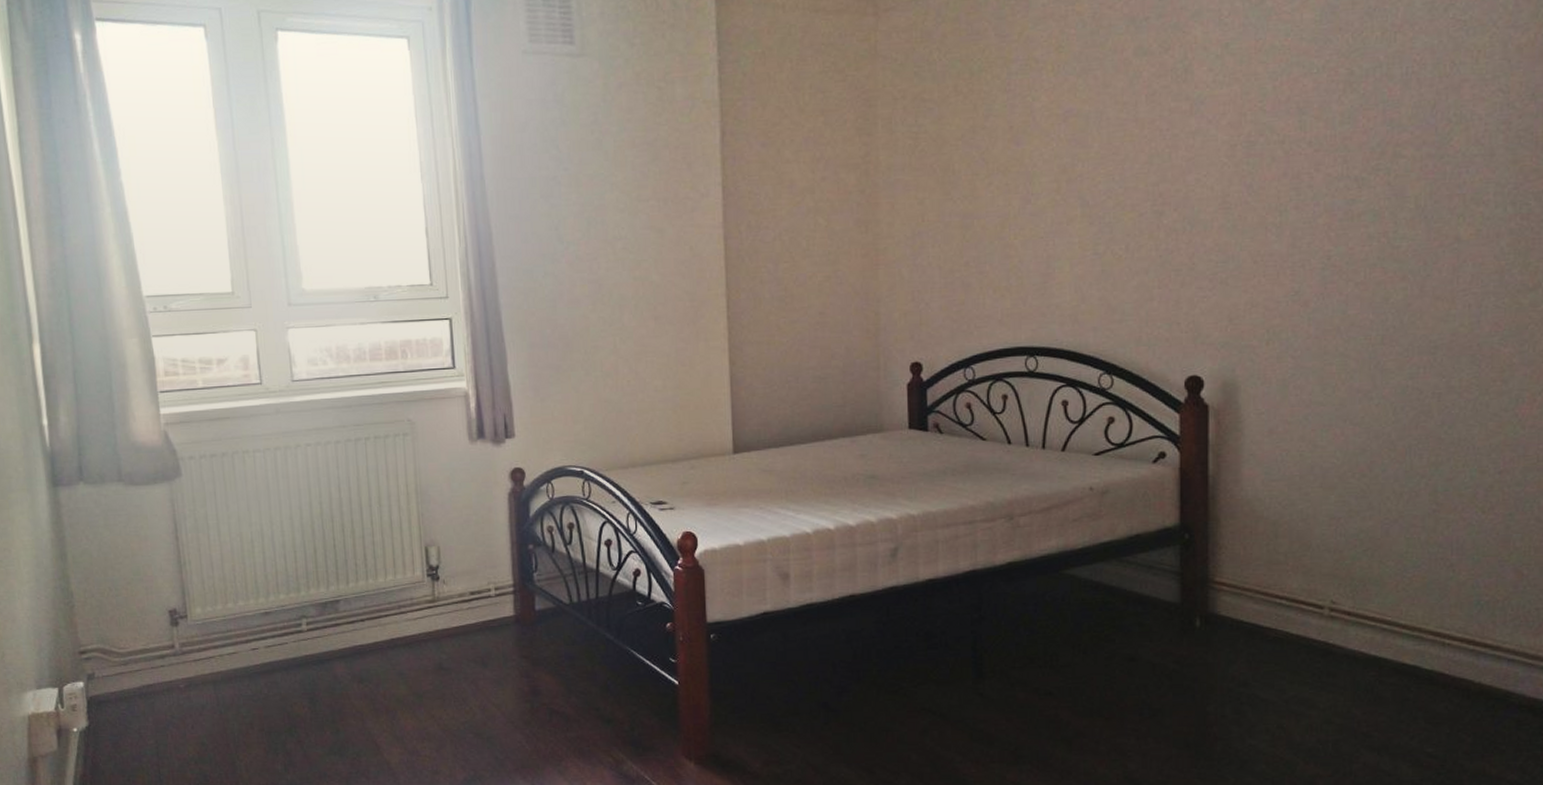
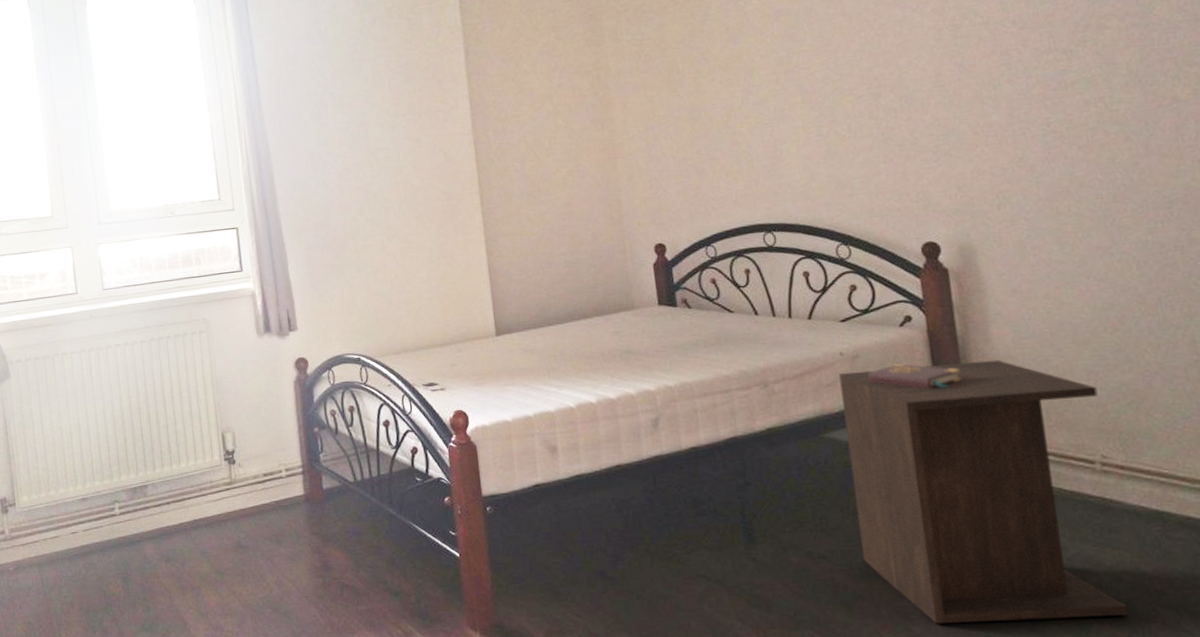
nightstand: none [1086,501,1337,761] -> present [839,359,1129,624]
book: none [1116,500,1208,528] -> present [868,363,962,389]

